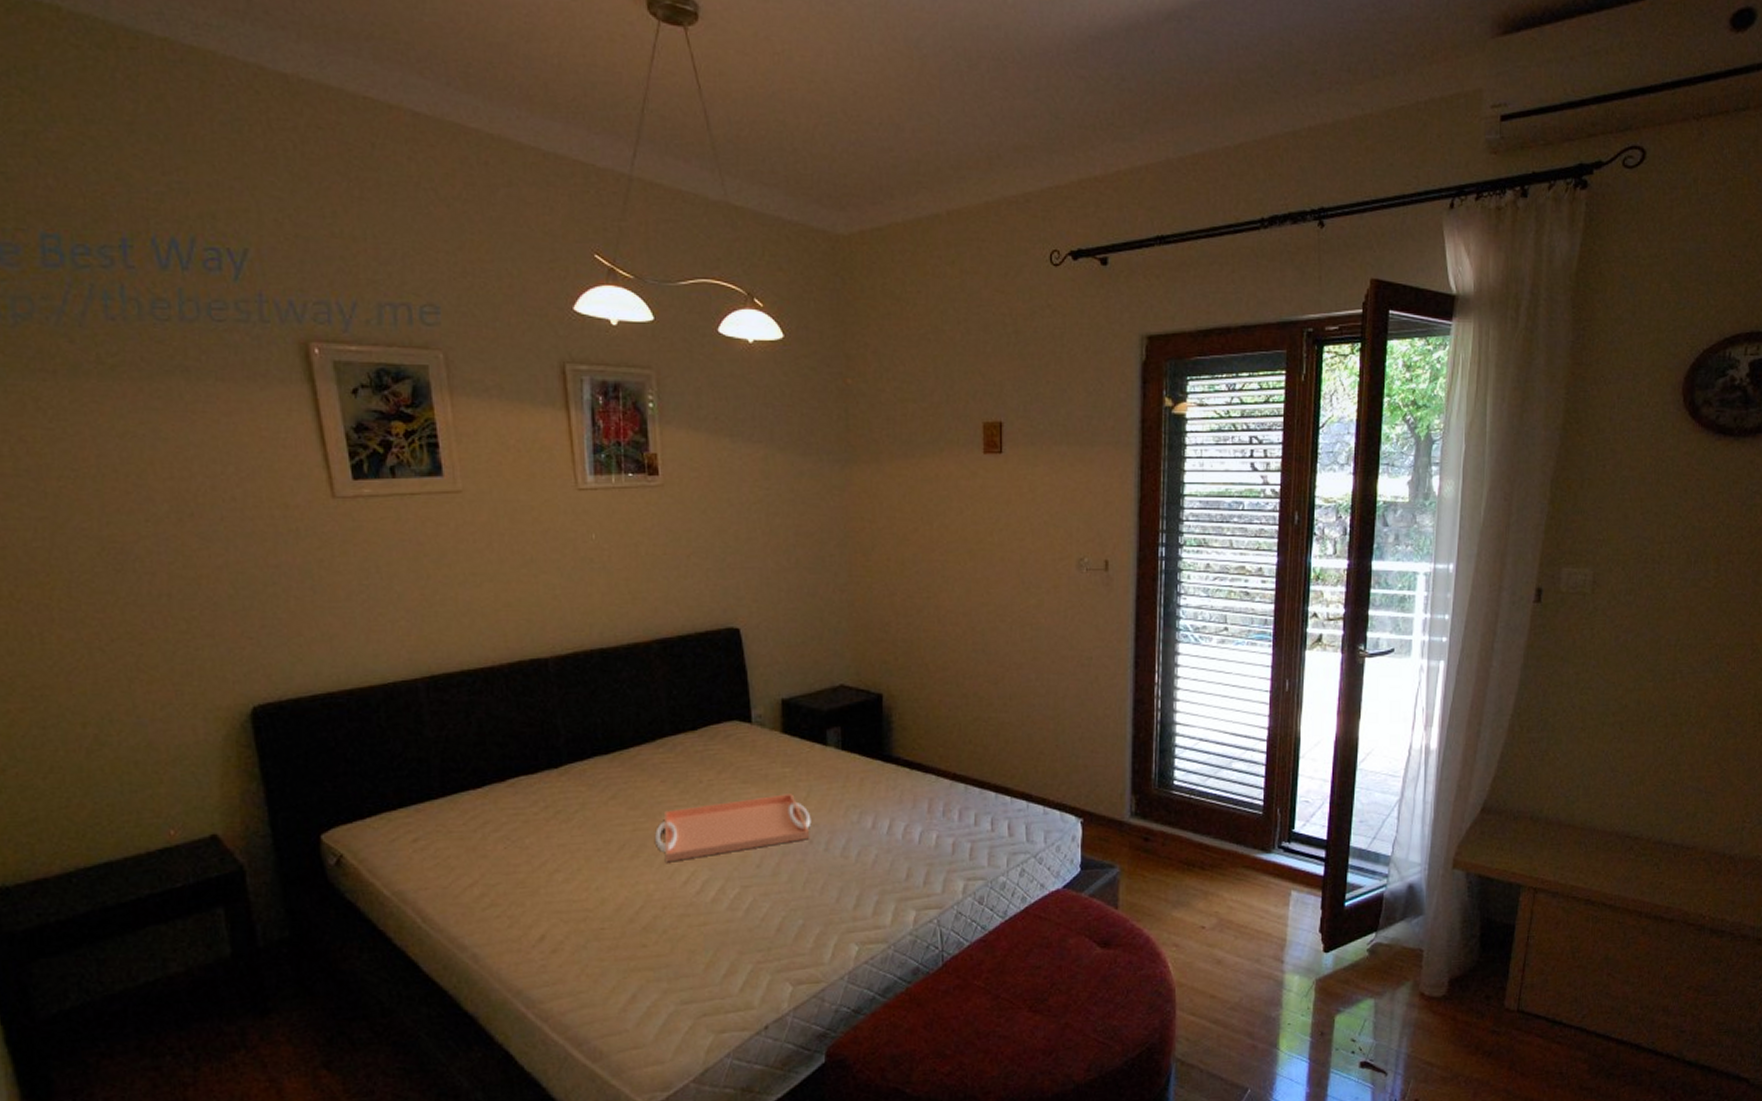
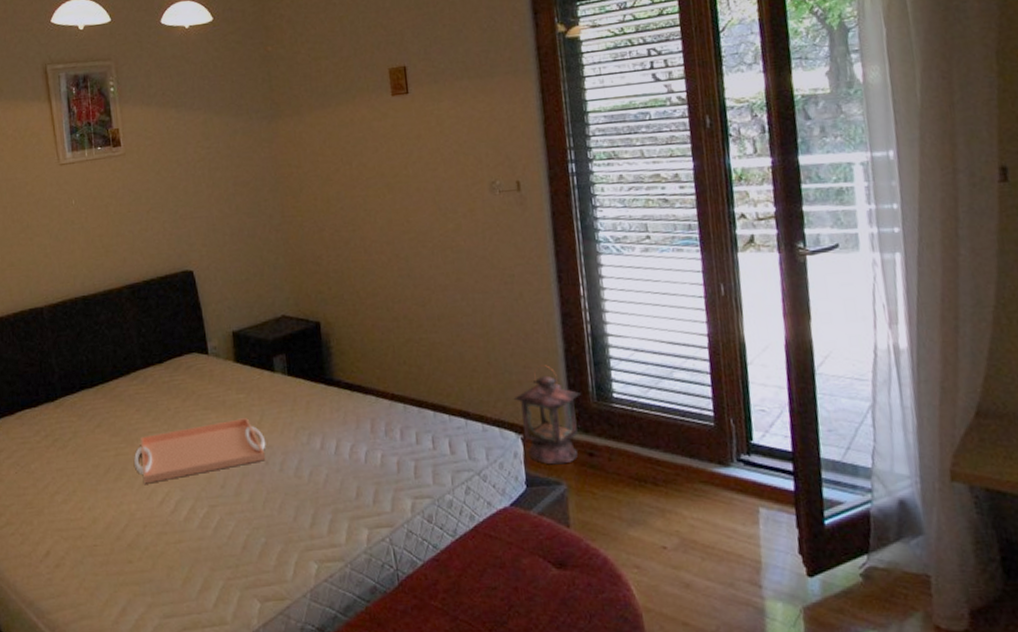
candle lantern: none [1077,750,1145,849] -> present [513,365,582,465]

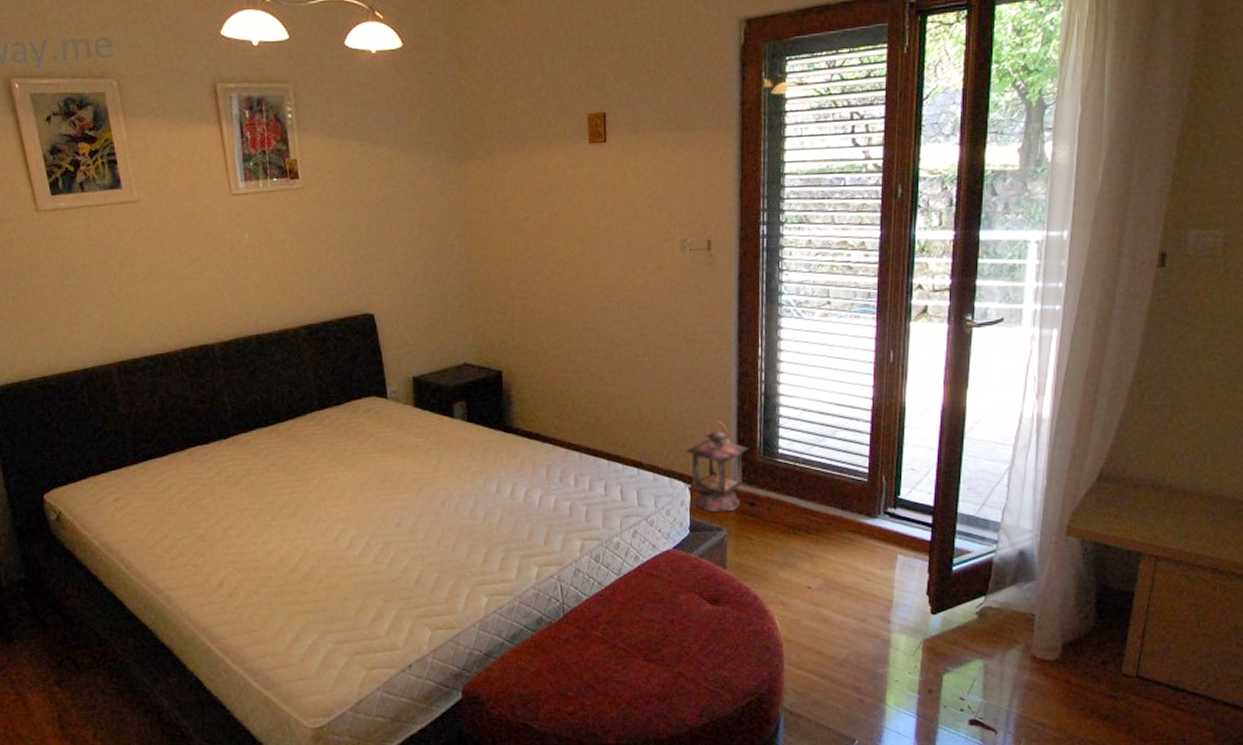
serving tray: present [134,418,266,484] -> none [309,461,443,521]

